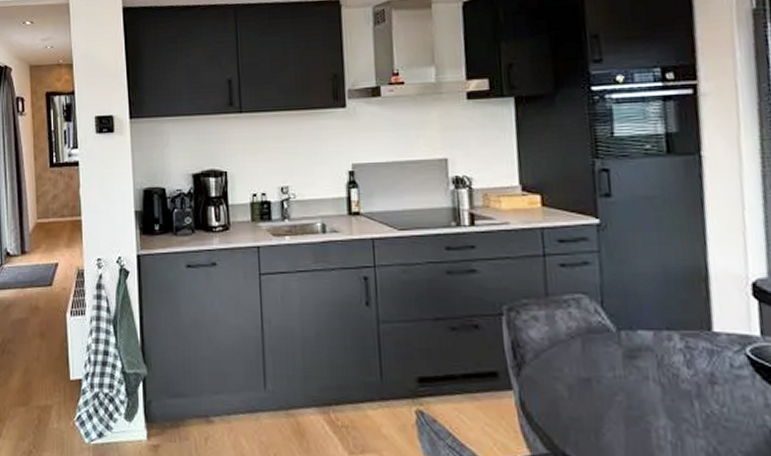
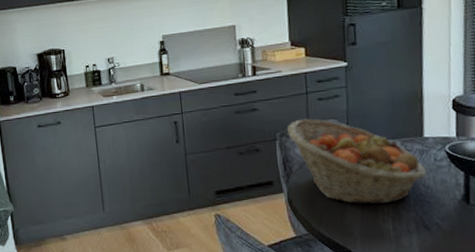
fruit basket: none [517,289,721,422] -> present [287,118,427,205]

